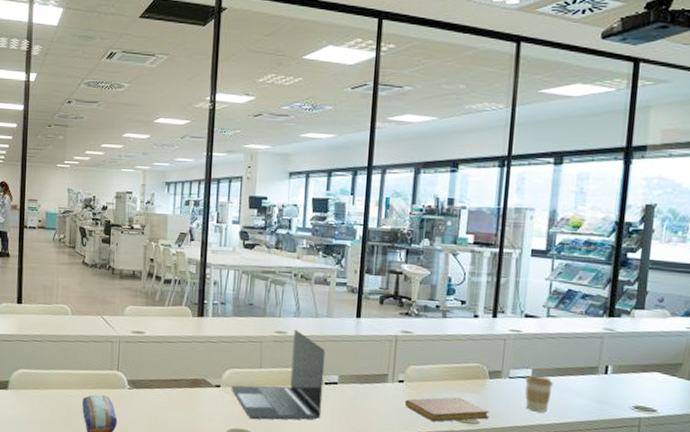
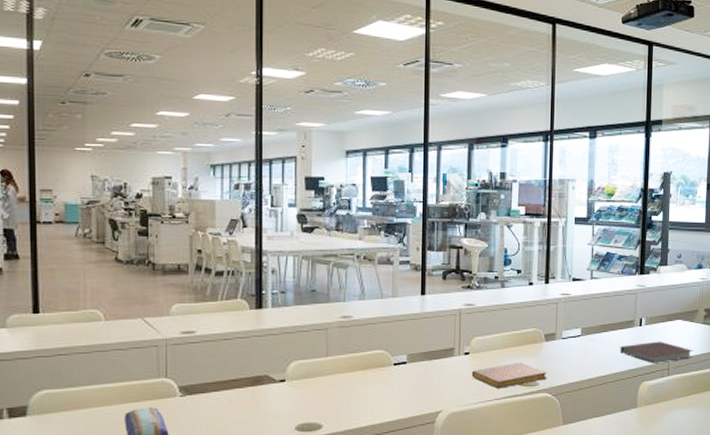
laptop: present [231,329,326,420] -> none [296,313,393,410]
coffee cup: present [525,375,553,413] -> none [576,334,599,367]
notebook: none [578,393,674,418] -> present [620,341,694,363]

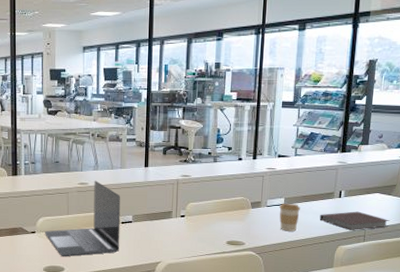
laptop: none [296,313,393,410] -> present [44,180,121,256]
notebook: present [471,363,547,389] -> none [186,225,252,246]
coffee cup: none [576,334,599,367] -> present [279,203,300,232]

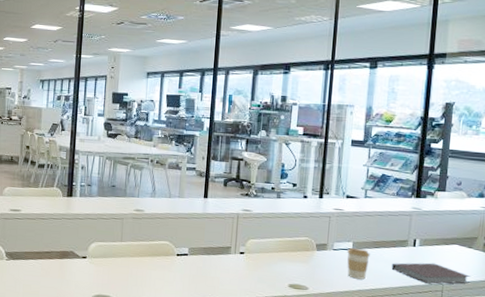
laptop: present [44,180,121,256] -> none [95,208,178,287]

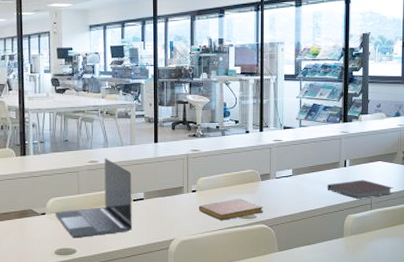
laptop: none [95,208,178,287] -> present [55,158,132,238]
notebook: none [245,266,317,288] -> present [198,199,263,221]
coffee cup: present [347,247,370,280] -> none [288,174,308,203]

